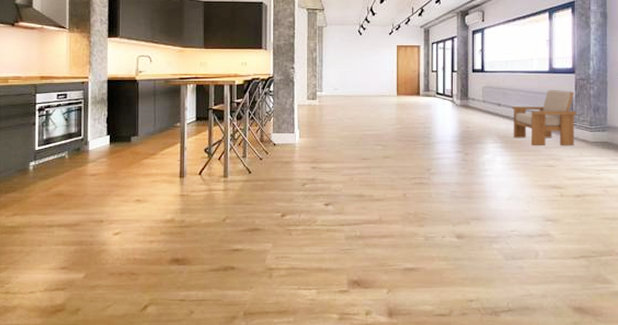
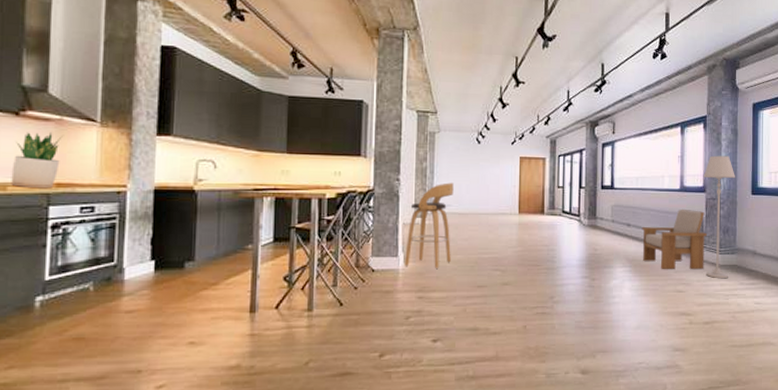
planter: none [11,37,45,81] -> present [11,131,64,189]
bar stool: none [300,69,340,144] -> present [405,182,454,270]
floor lamp: none [572,38,605,155] -> present [703,155,735,279]

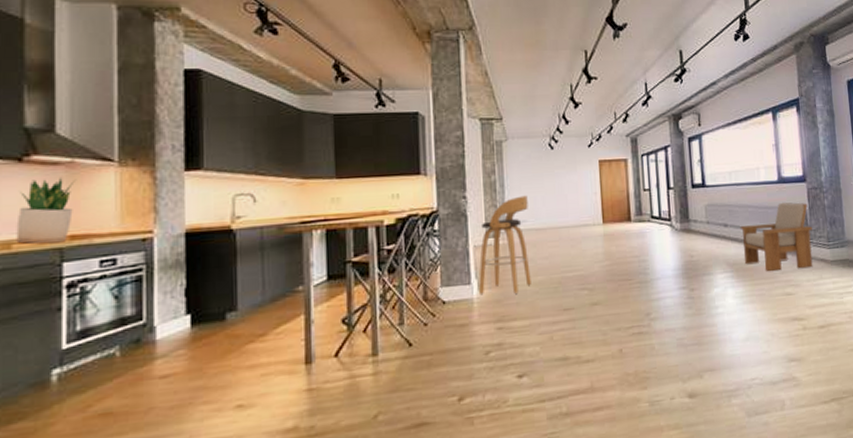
floor lamp: present [703,155,735,279] -> none [801,140,841,277]

